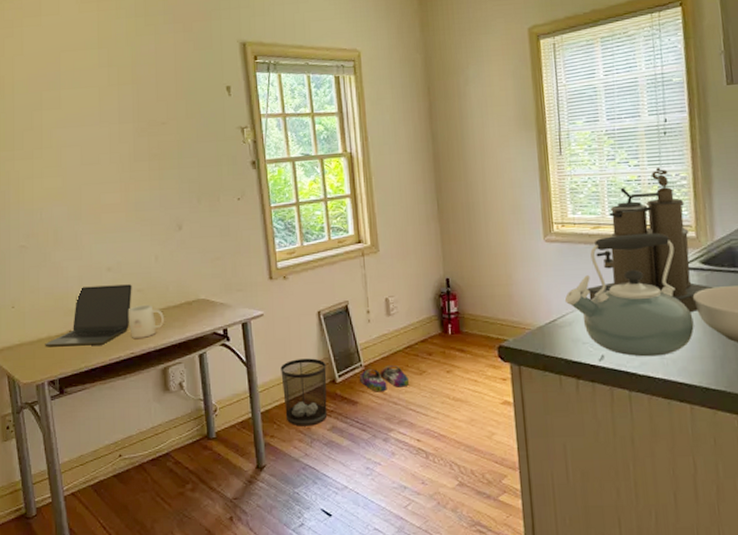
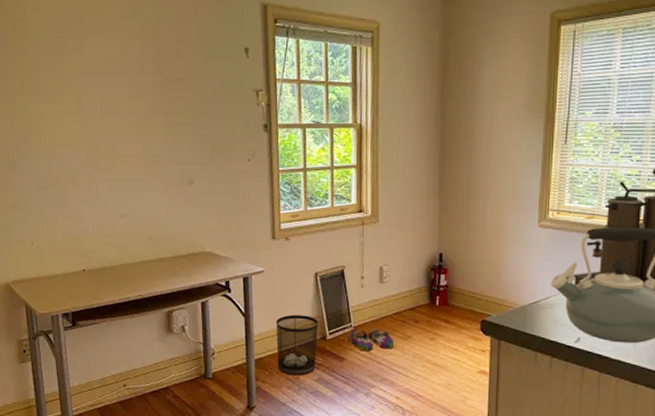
laptop: present [45,284,132,347] -> none [60,230,143,285]
mug: present [128,304,164,338] -> none [138,251,171,283]

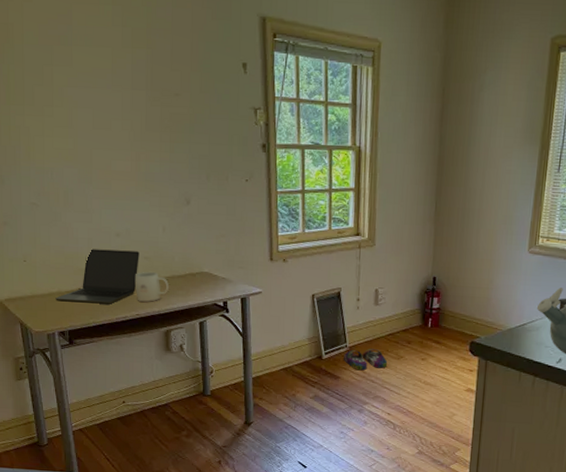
laptop: none [60,230,143,285] -> present [55,249,139,304]
mug: none [138,251,171,283] -> present [134,271,169,302]
waste bin: present [276,314,319,376] -> none [273,335,315,393]

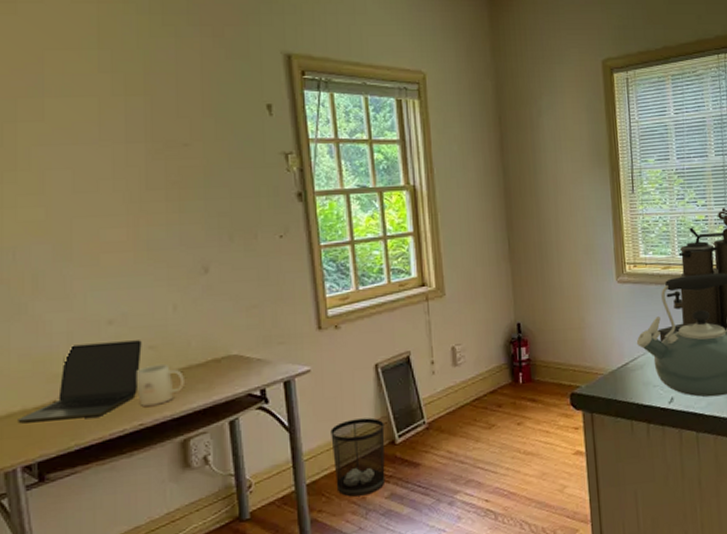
waste bin: none [273,335,315,393] -> present [330,417,386,497]
slippers: present [344,348,387,371] -> none [423,419,476,452]

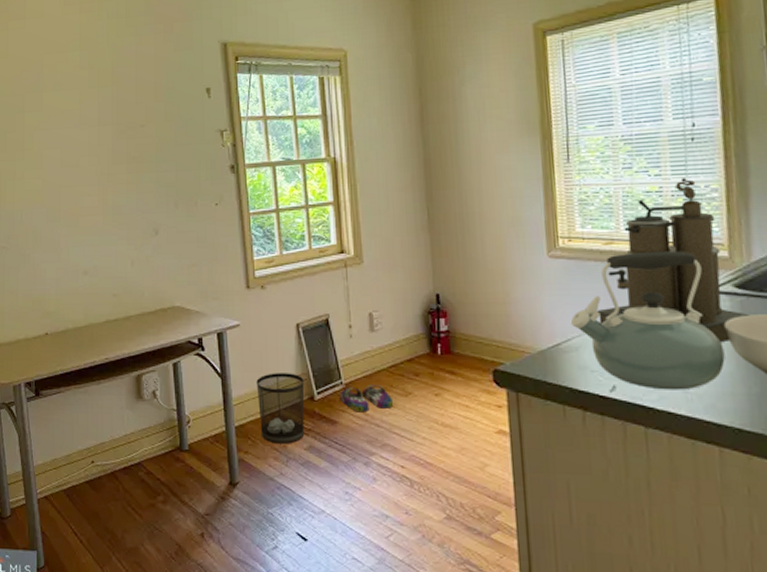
laptop: present [18,340,142,424] -> none [22,289,108,349]
mug: present [135,363,184,406] -> none [103,309,139,343]
slippers: none [423,419,476,452] -> present [340,384,393,413]

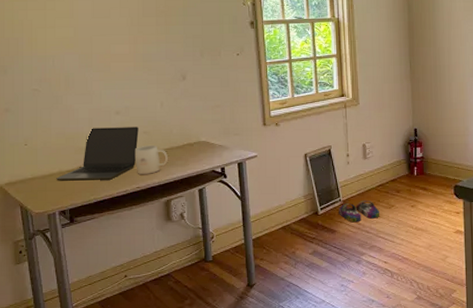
laptop: none [22,289,108,349] -> present [56,127,139,181]
mug: none [103,309,139,343] -> present [134,144,168,174]
waste bin: present [256,373,305,444] -> none [271,194,311,251]

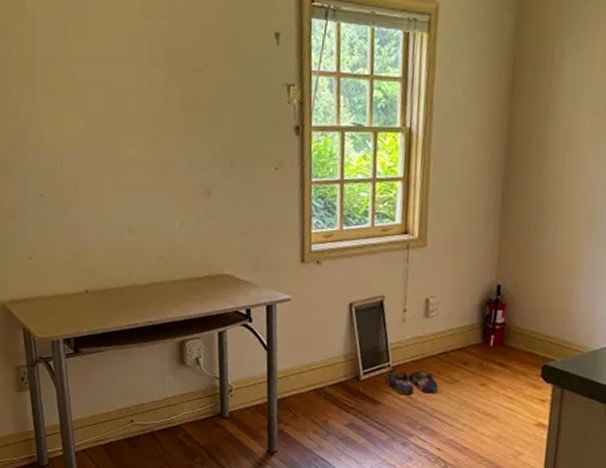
laptop: present [56,127,139,181] -> none [61,246,154,309]
mug: present [134,144,168,174] -> none [147,272,185,308]

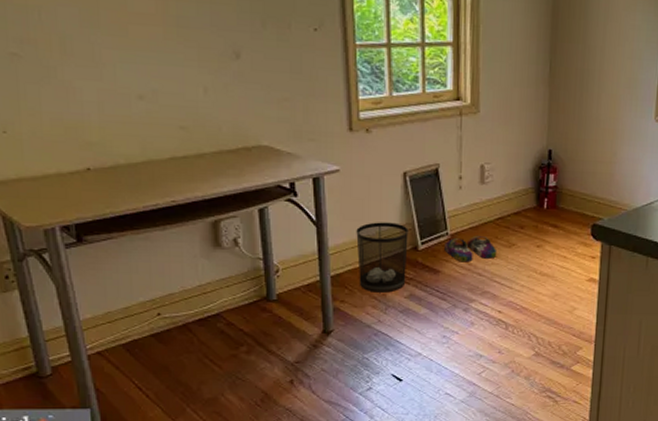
waste bin: none [302,350,352,420] -> present [356,222,409,293]

